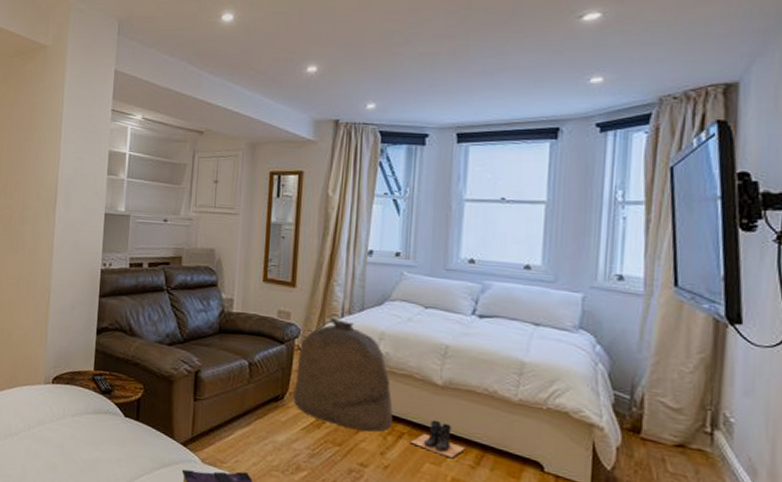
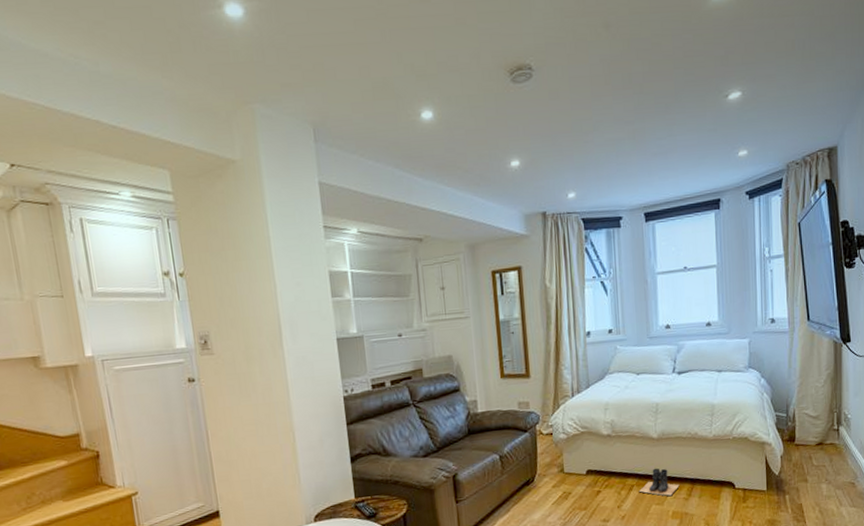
bag: present [293,317,393,433] -> none [541,399,623,494]

